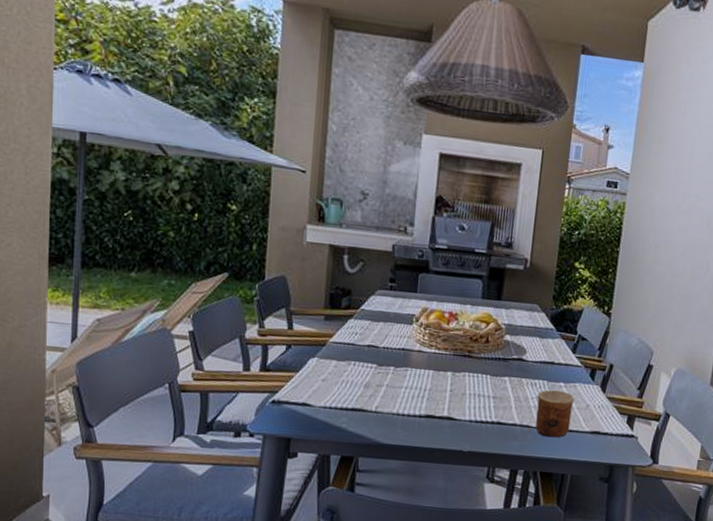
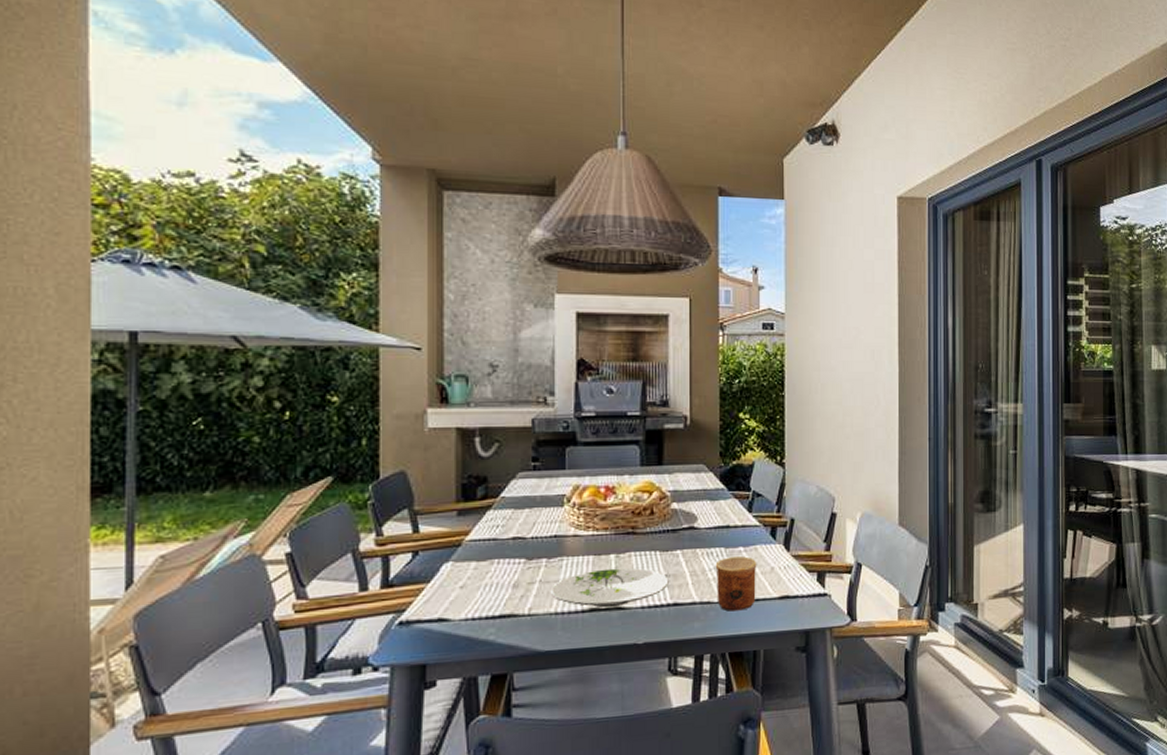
plate: none [394,383,496,417] -> present [550,567,669,608]

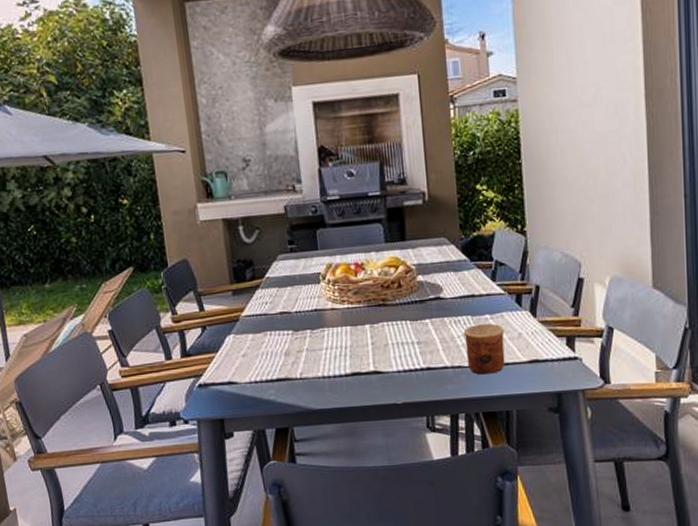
plate: present [550,567,669,608] -> none [316,336,421,372]

